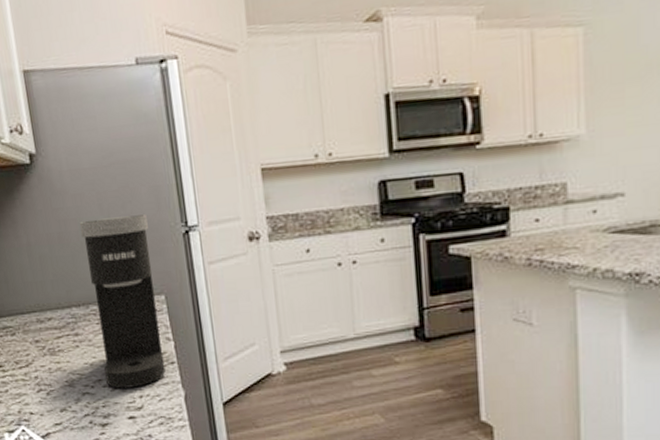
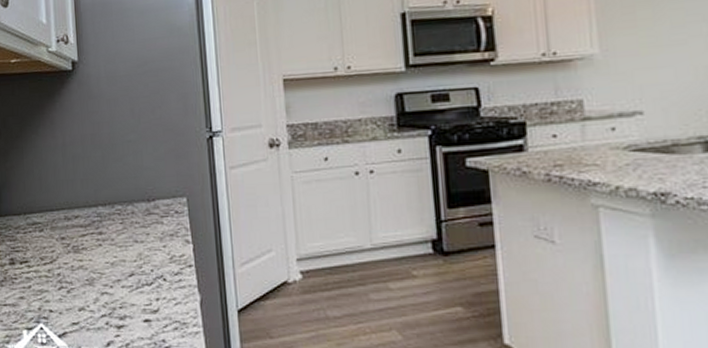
coffee maker: present [79,214,166,389] -> none [111,119,183,290]

